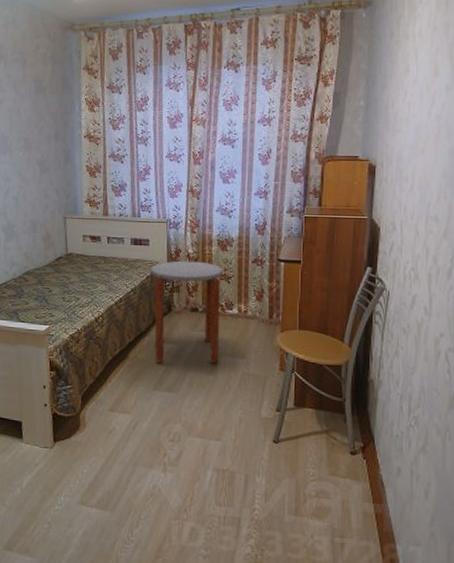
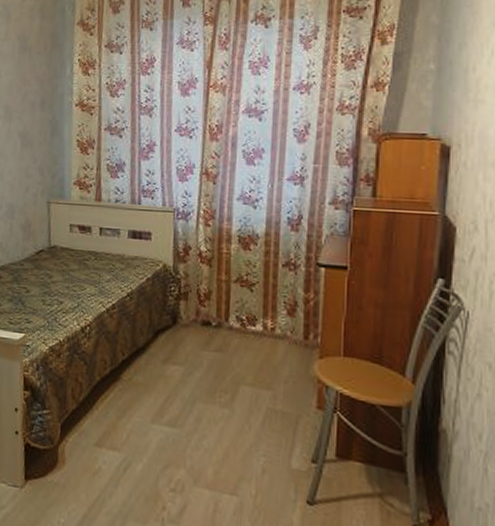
side table: present [151,260,223,364] -> none [152,260,245,395]

